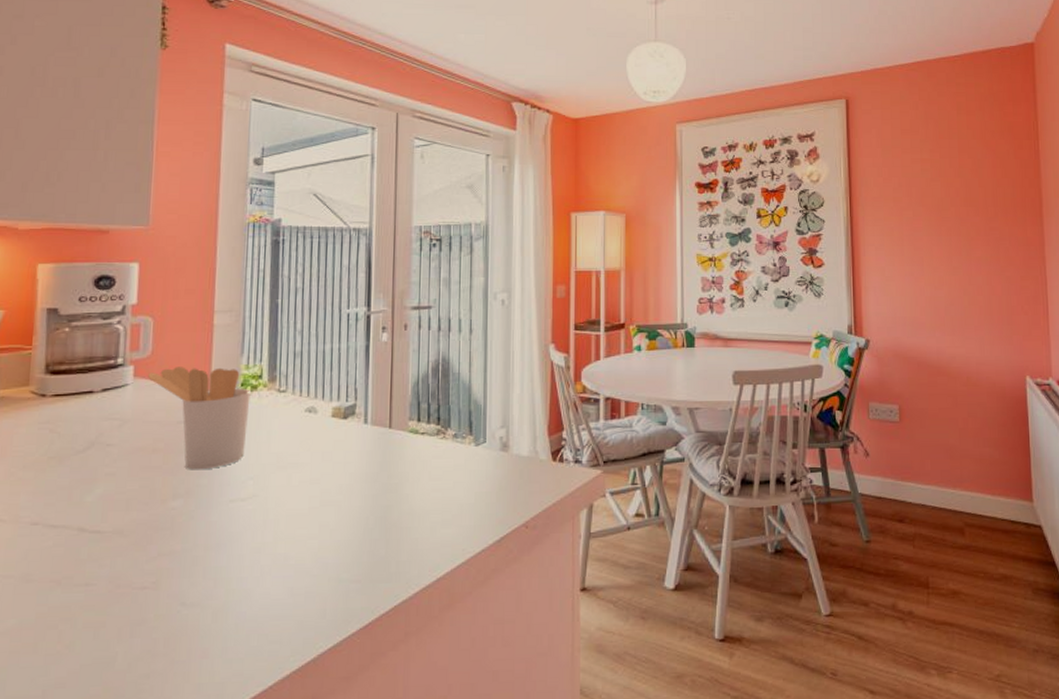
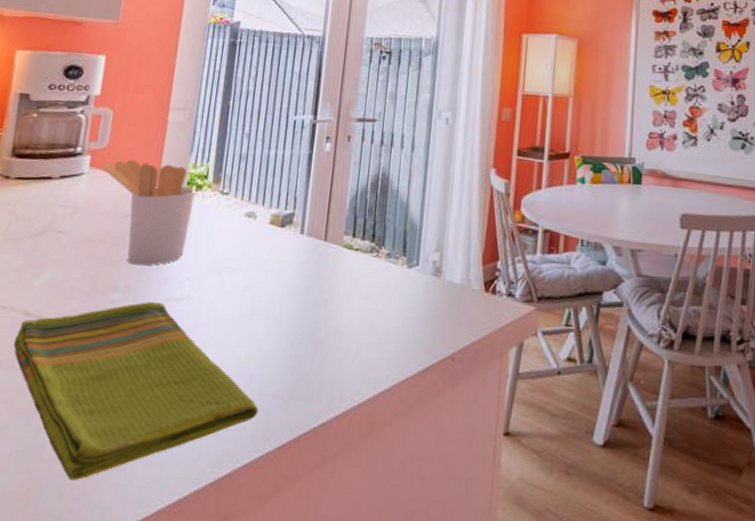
dish towel: none [70,505,337,686] -> present [13,302,259,481]

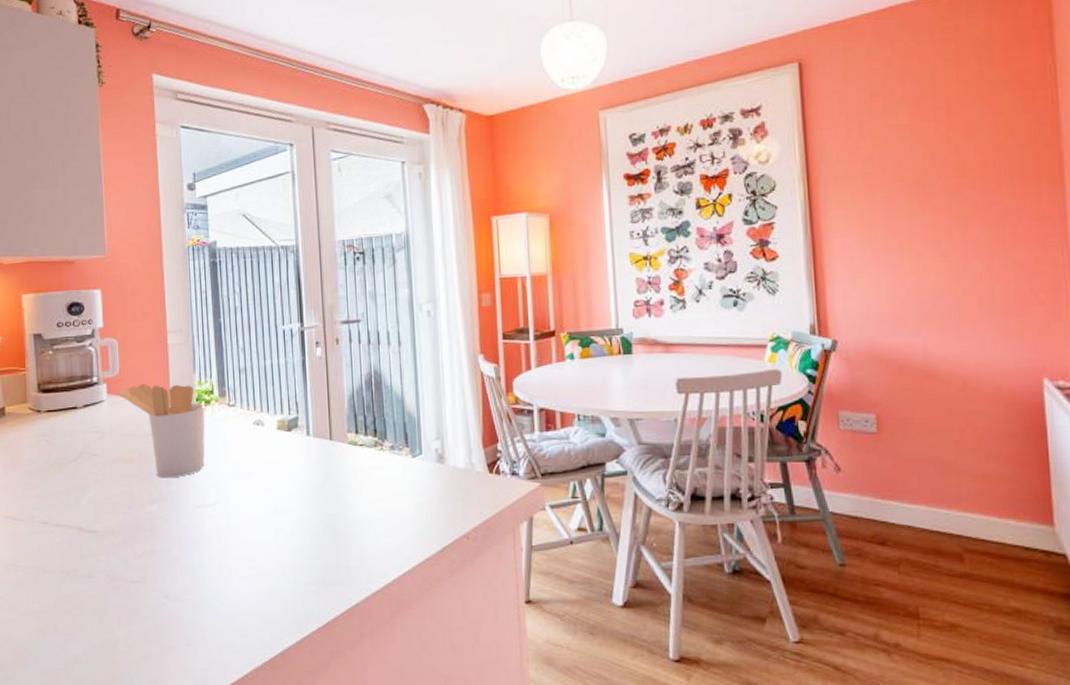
dish towel: present [13,302,259,481] -> none [75,510,296,667]

